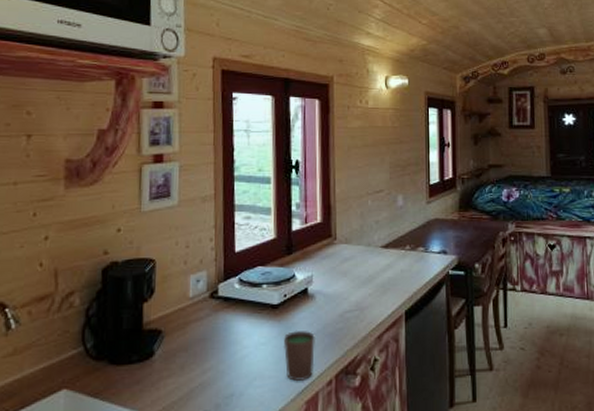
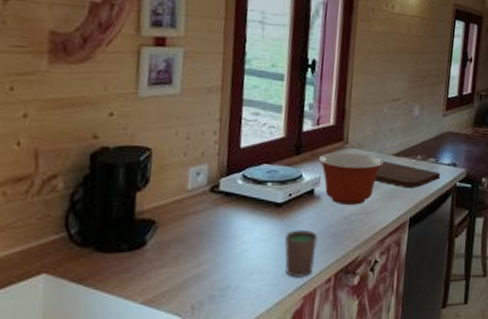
mixing bowl: none [309,248,374,302] -> present [318,152,385,205]
cutting board: none [366,253,432,279] -> present [375,160,441,188]

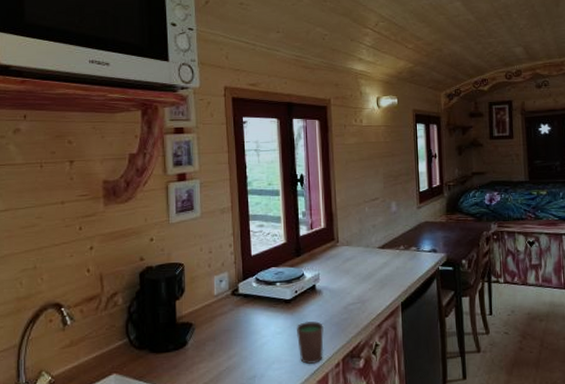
mixing bowl: present [318,152,385,205] -> none [315,249,372,296]
cutting board: present [375,160,441,188] -> none [365,253,424,276]

